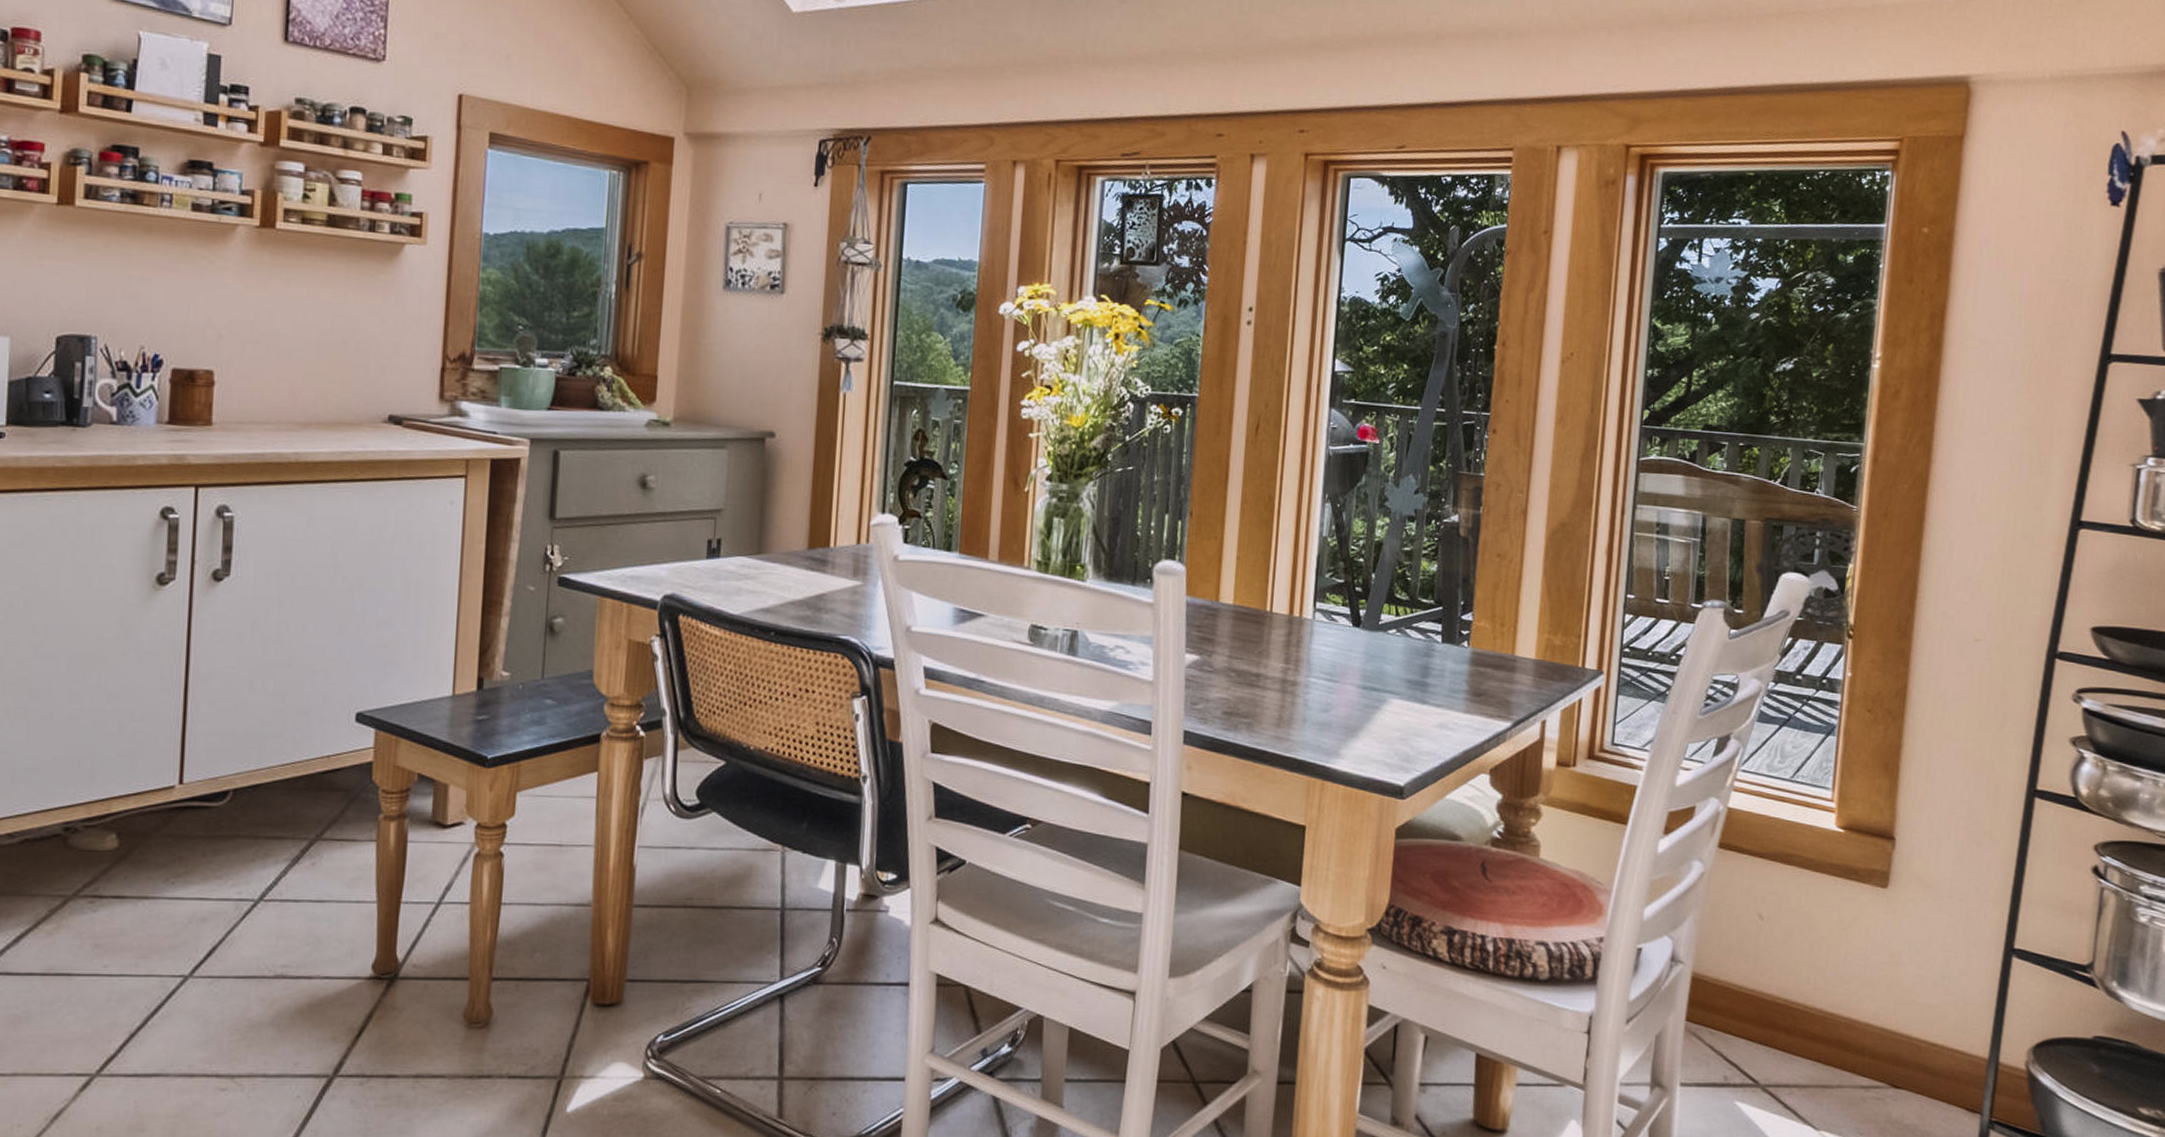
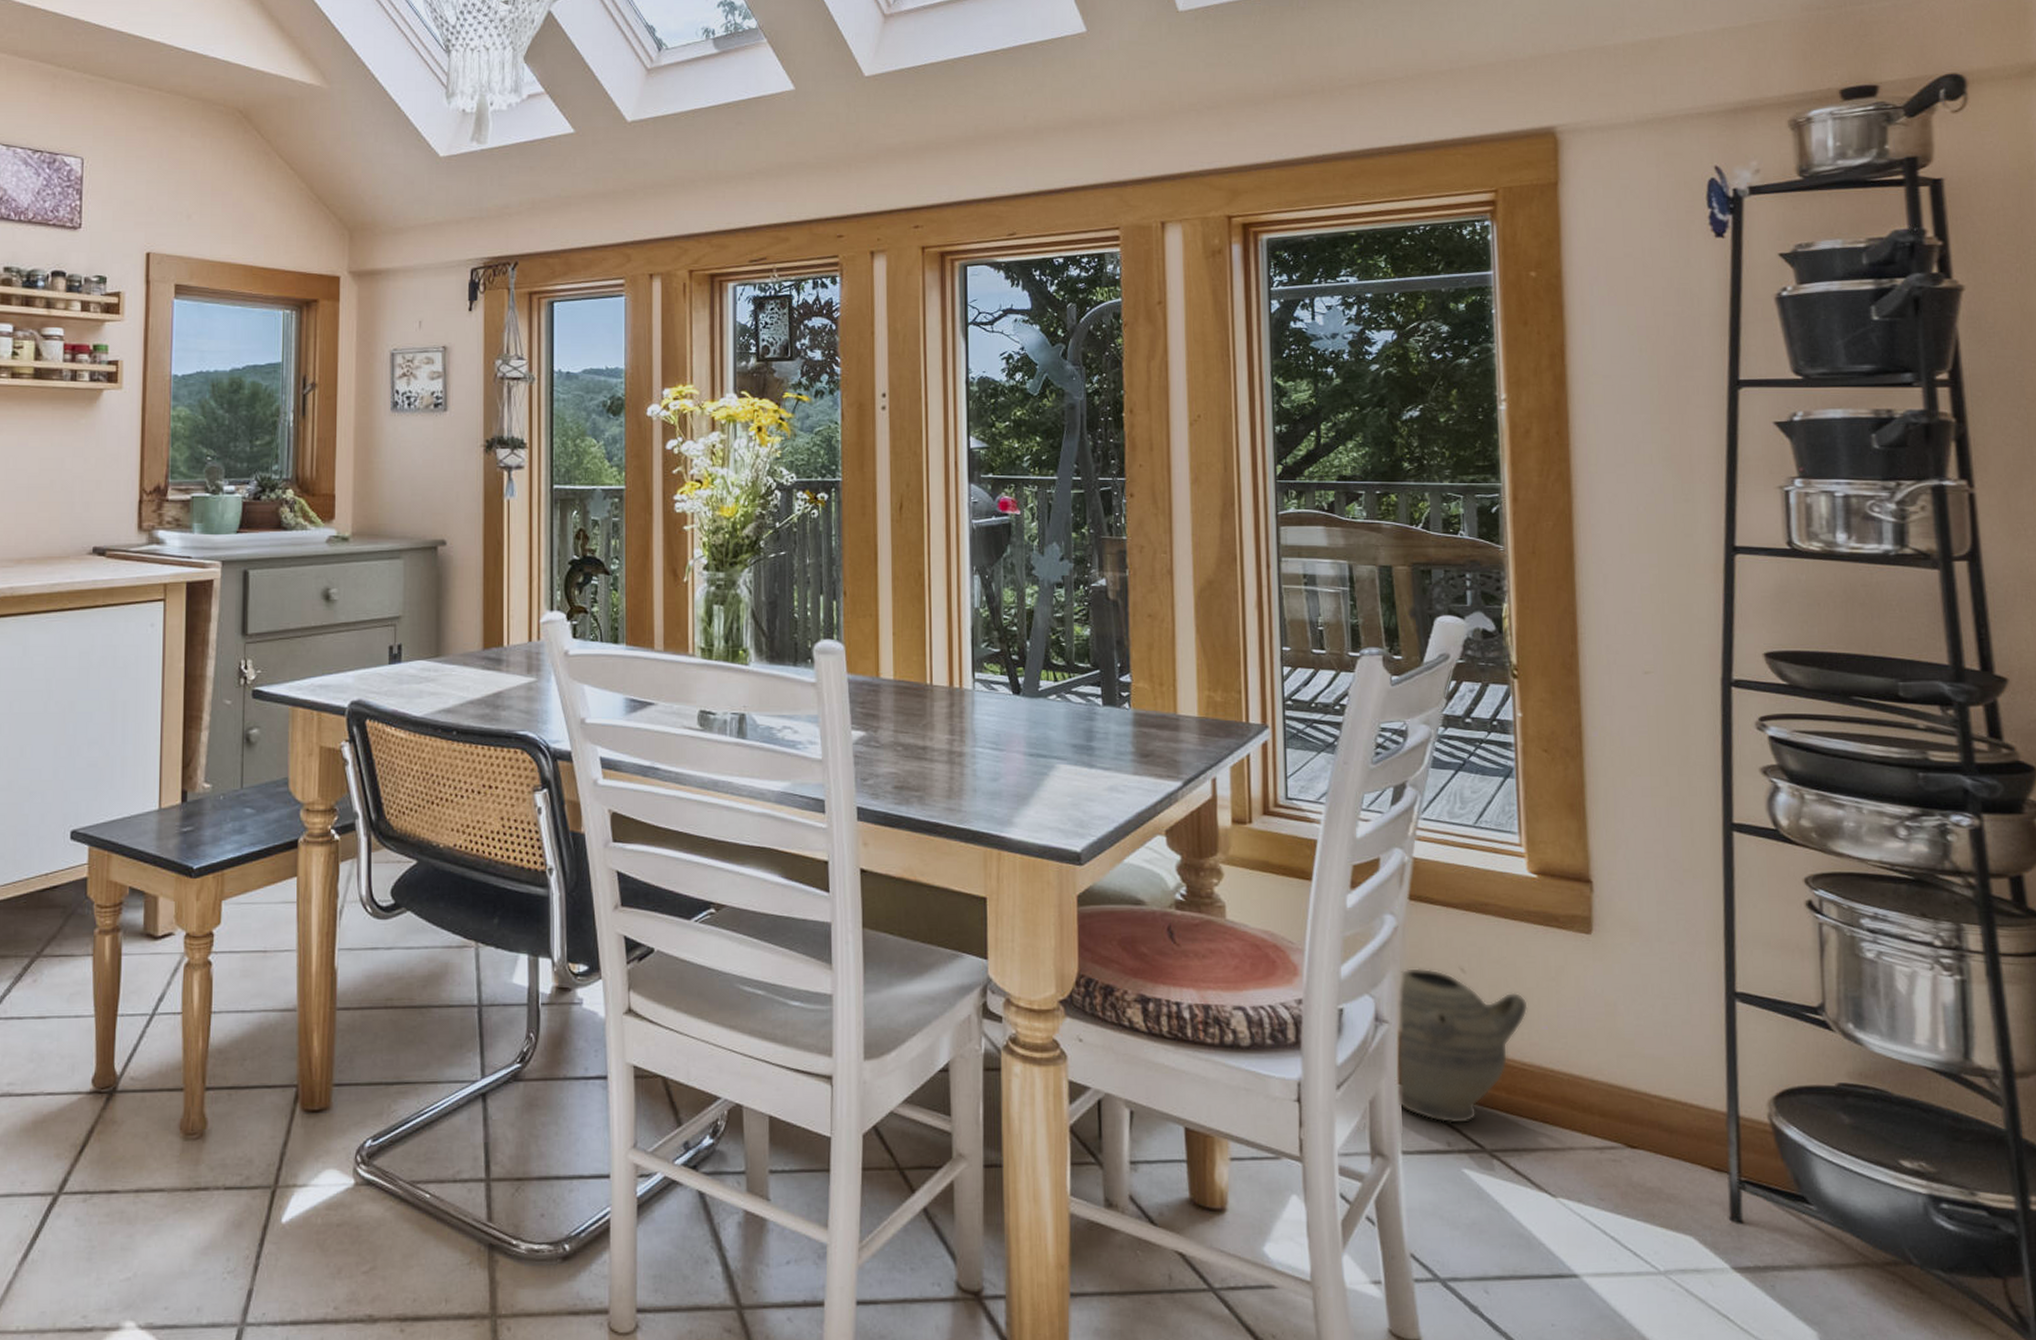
ceramic jug: none [1683,913,1818,1060] -> present [1397,968,1528,1125]

